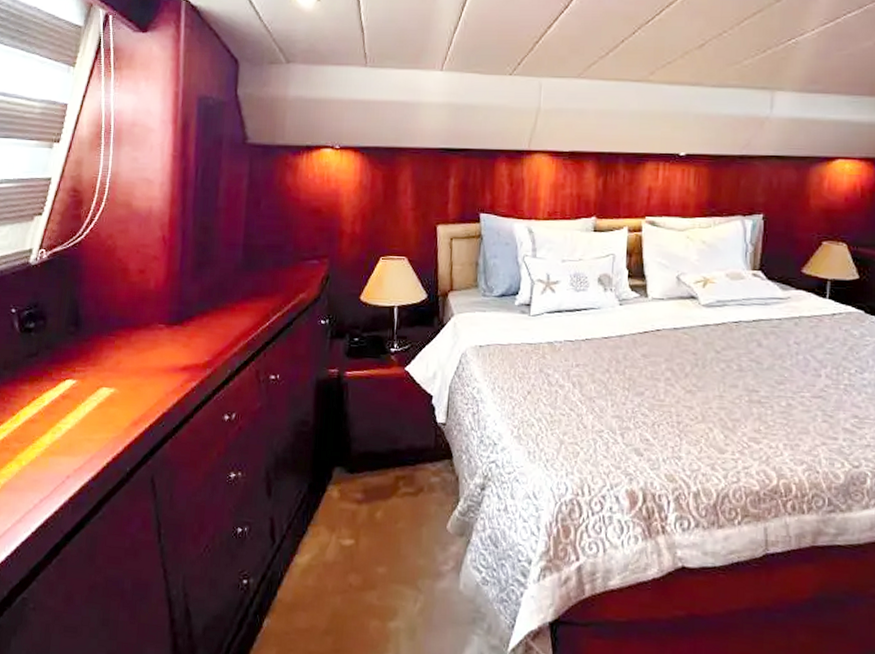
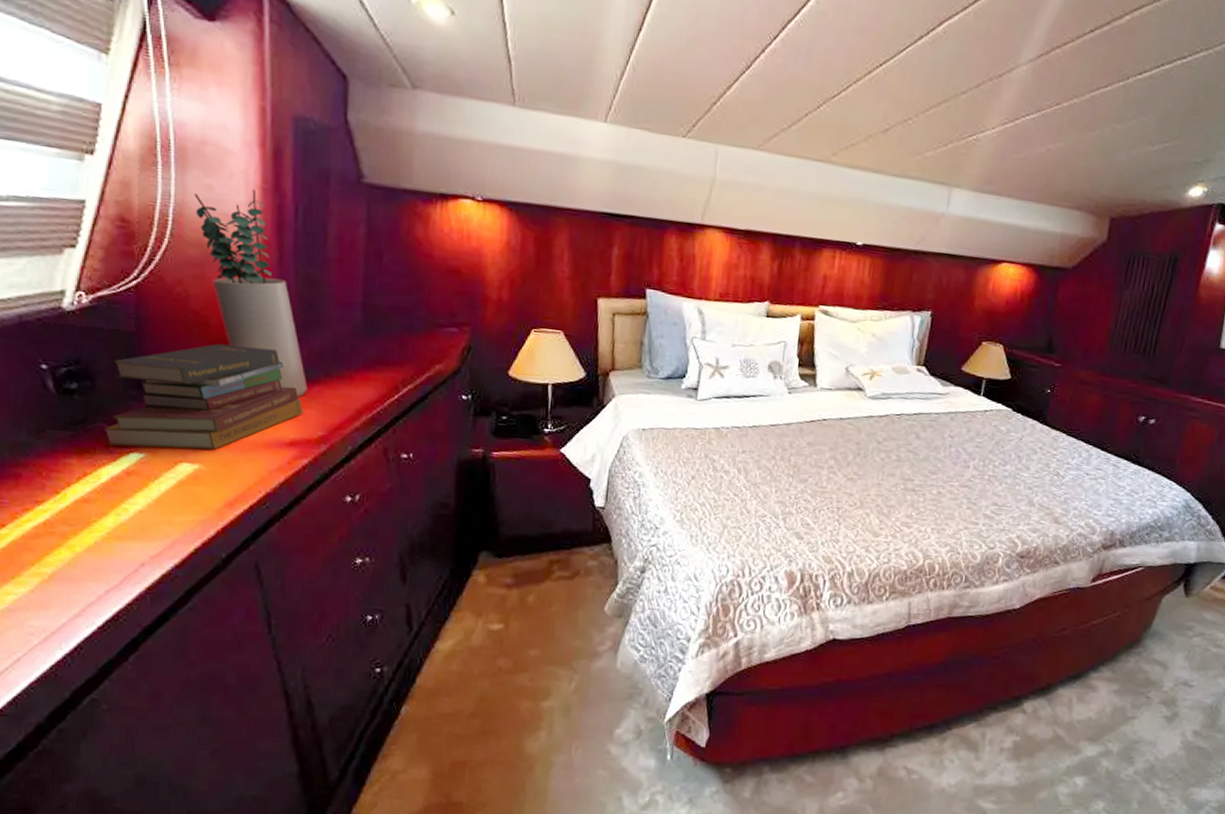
books: none [48,285,195,376] -> present [102,344,304,450]
vase: none [125,157,199,328] -> present [194,189,308,398]

